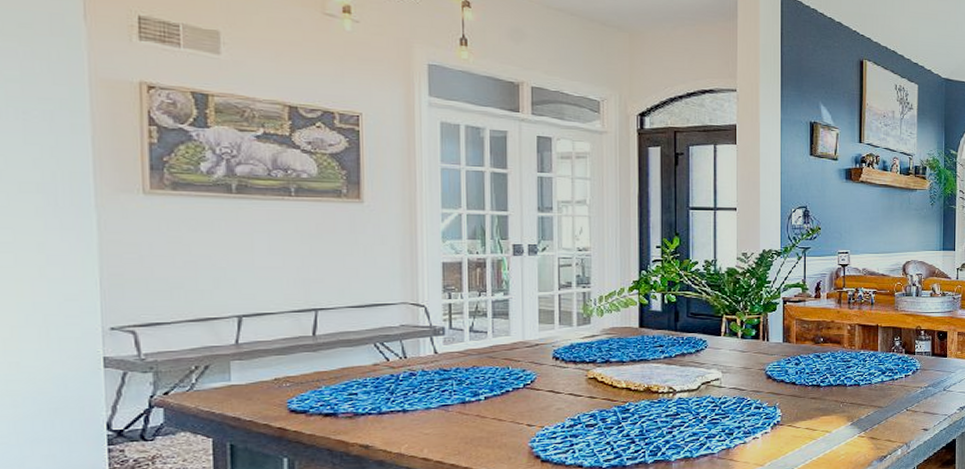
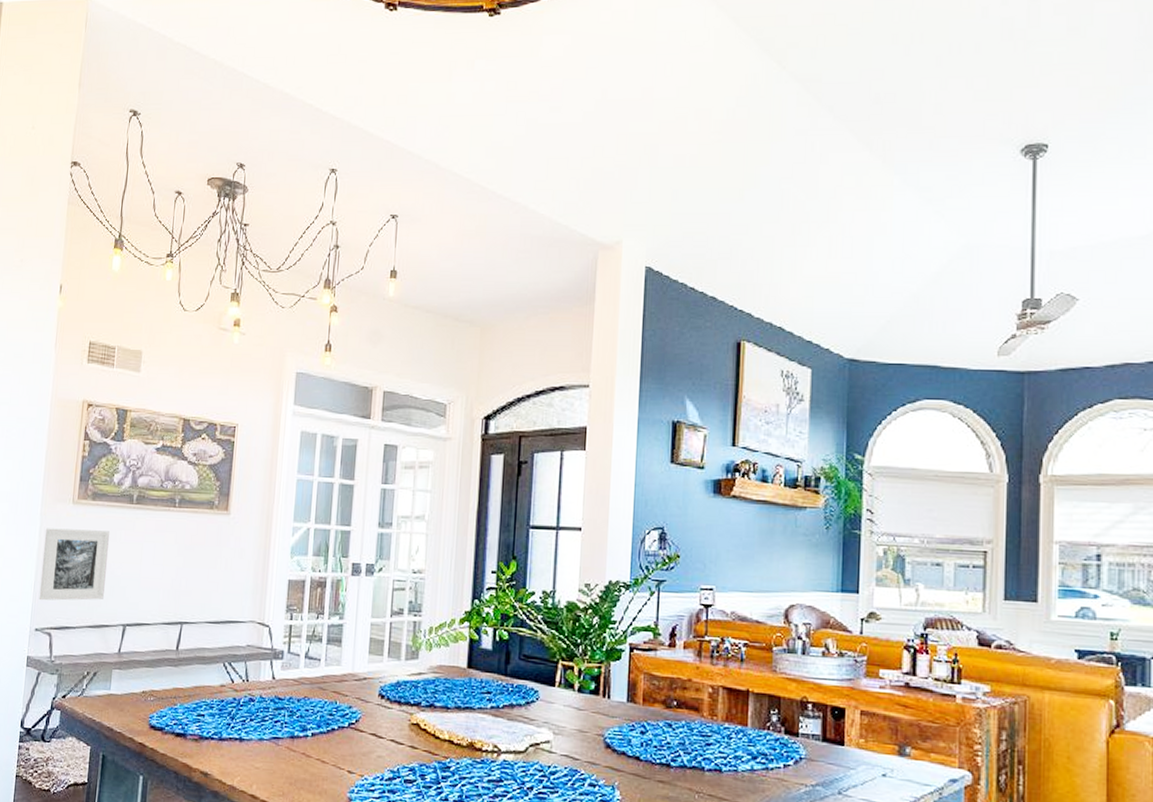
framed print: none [106,221,207,298] -> present [39,528,111,601]

